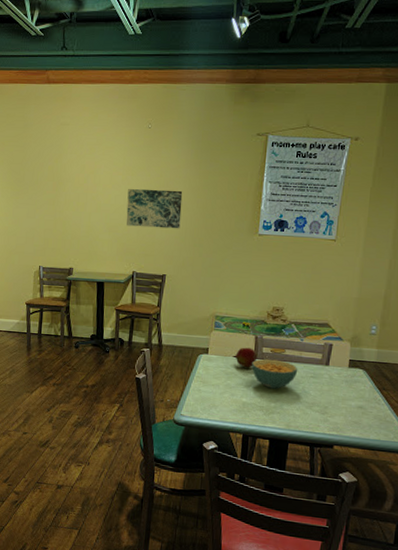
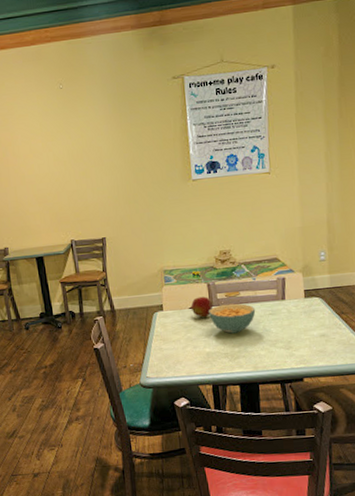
wall art: present [126,188,183,229] -> none [50,148,112,195]

